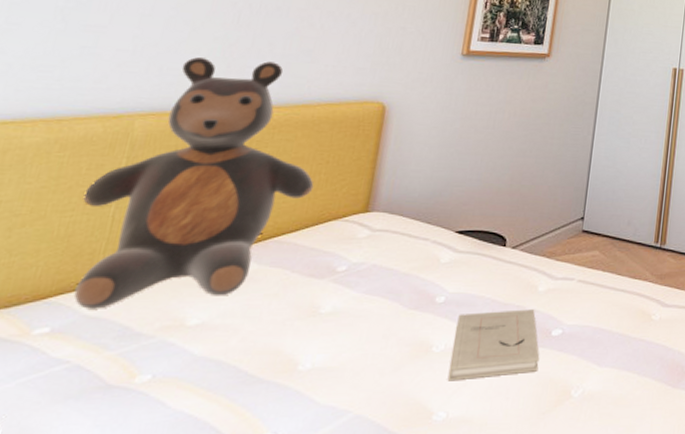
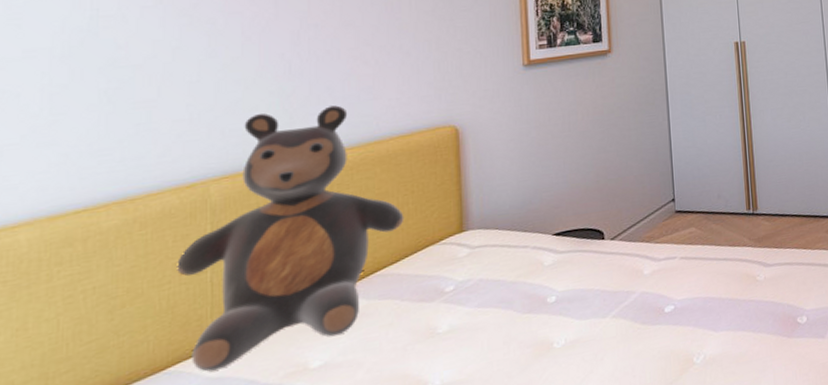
book: present [447,309,540,381] -> none [572,292,658,372]

